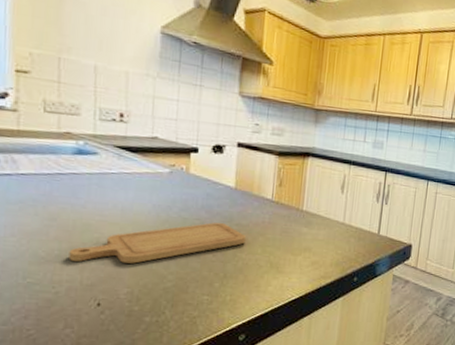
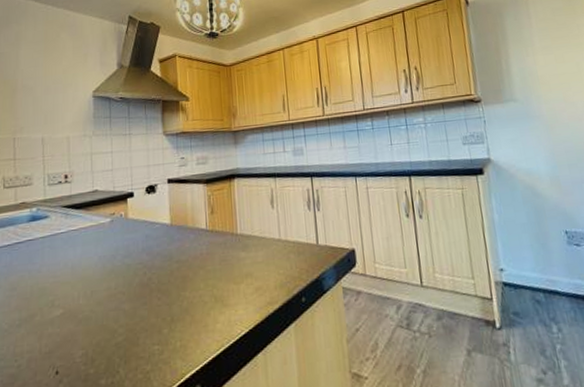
chopping board: present [69,222,247,264] -> none [28,263,188,329]

